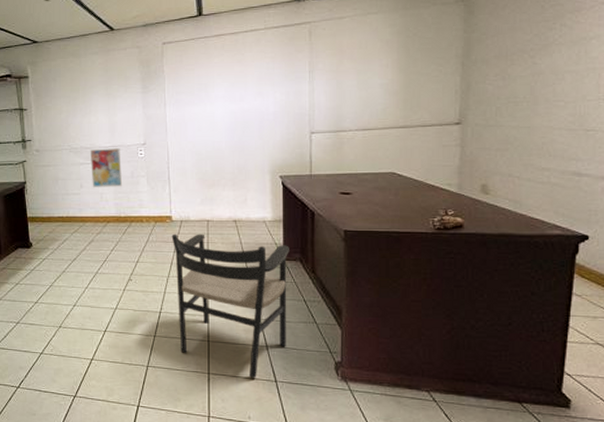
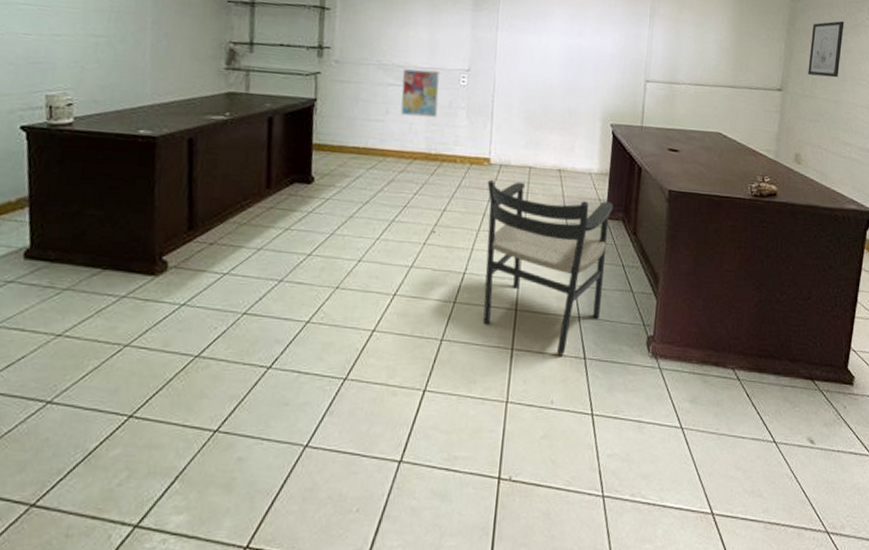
wall art: none [490,43,532,104] -> present [808,20,845,78]

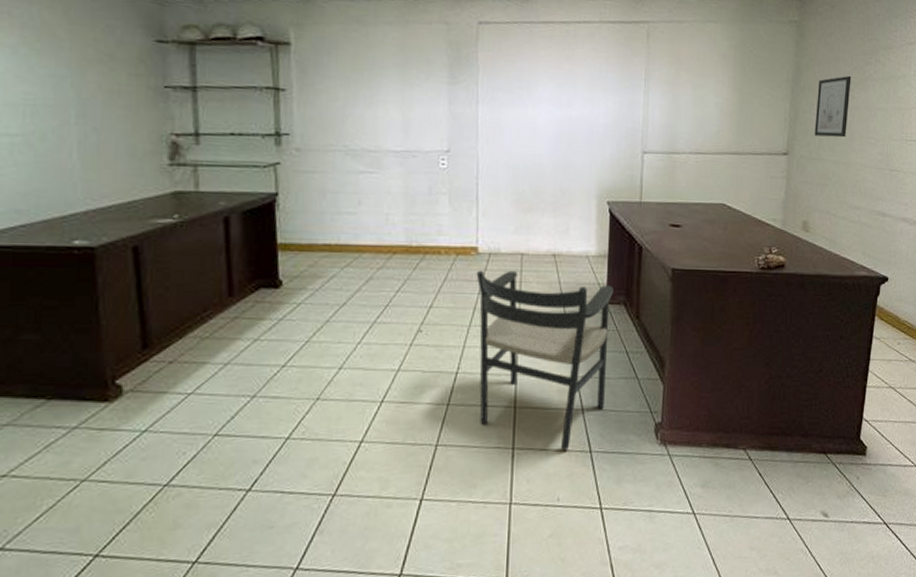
wall art: present [400,69,440,118] -> none [373,153,417,207]

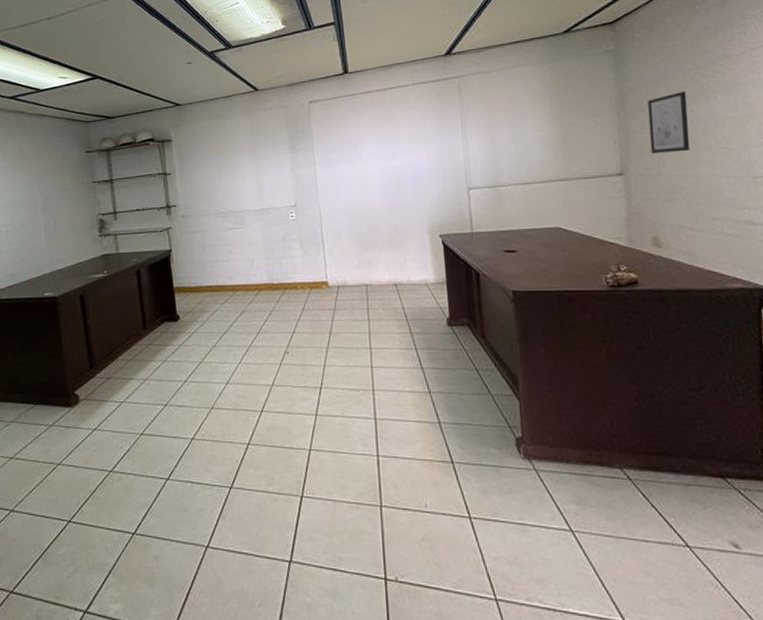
chair: present [476,270,613,450] -> none [328,299,460,459]

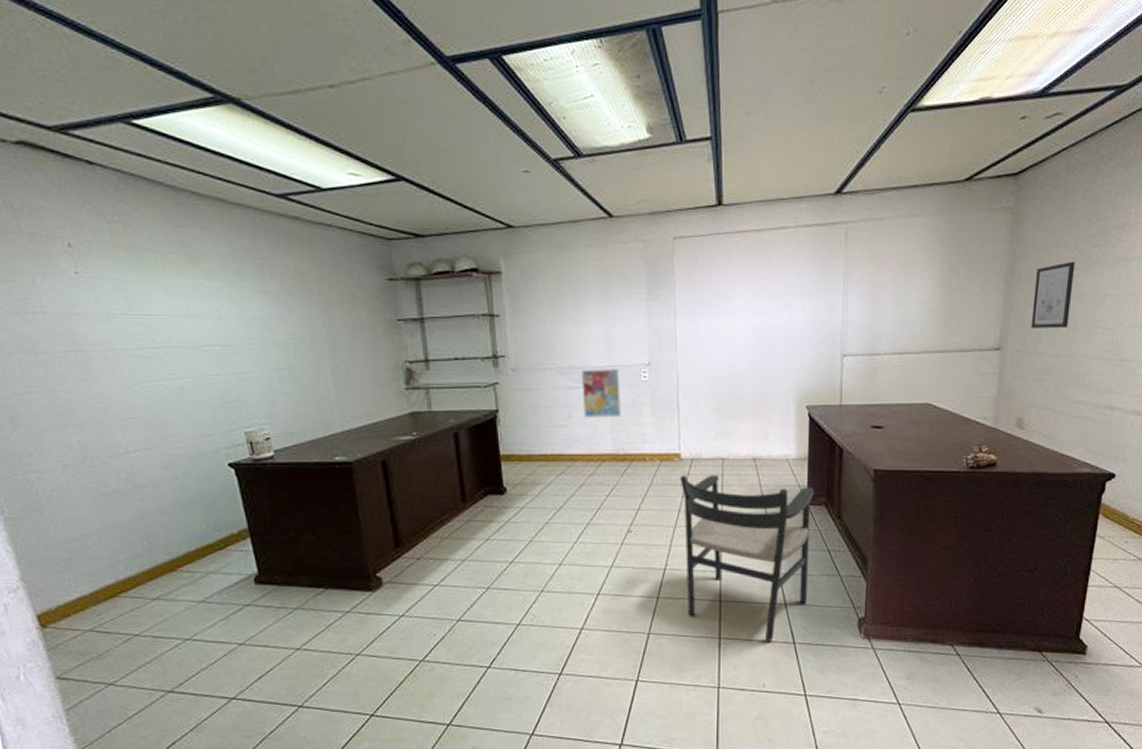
wall art: none [238,211,274,253] -> present [581,369,622,418]
chair: none [328,299,460,459] -> present [679,474,814,641]

